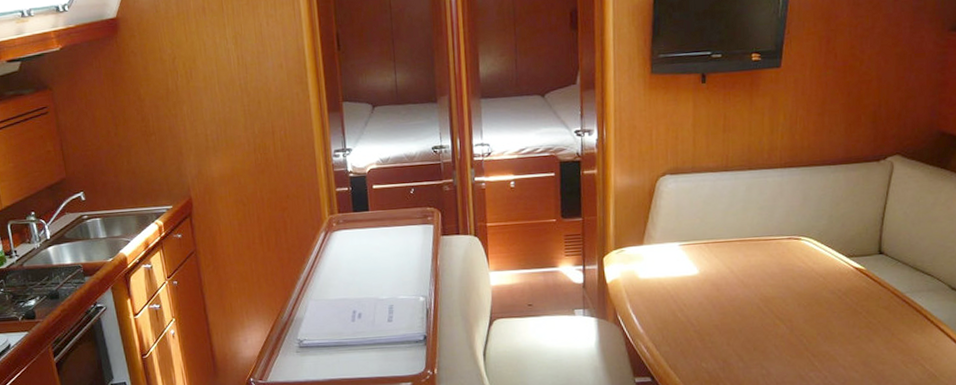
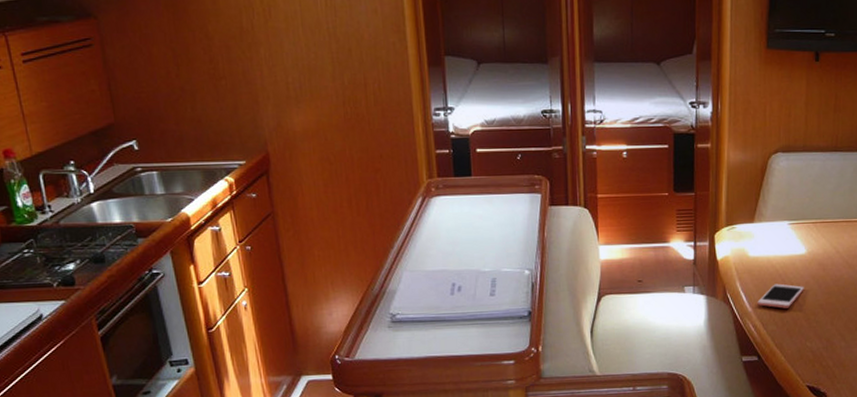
cell phone: none [649,304,698,330] -> present [757,283,804,309]

